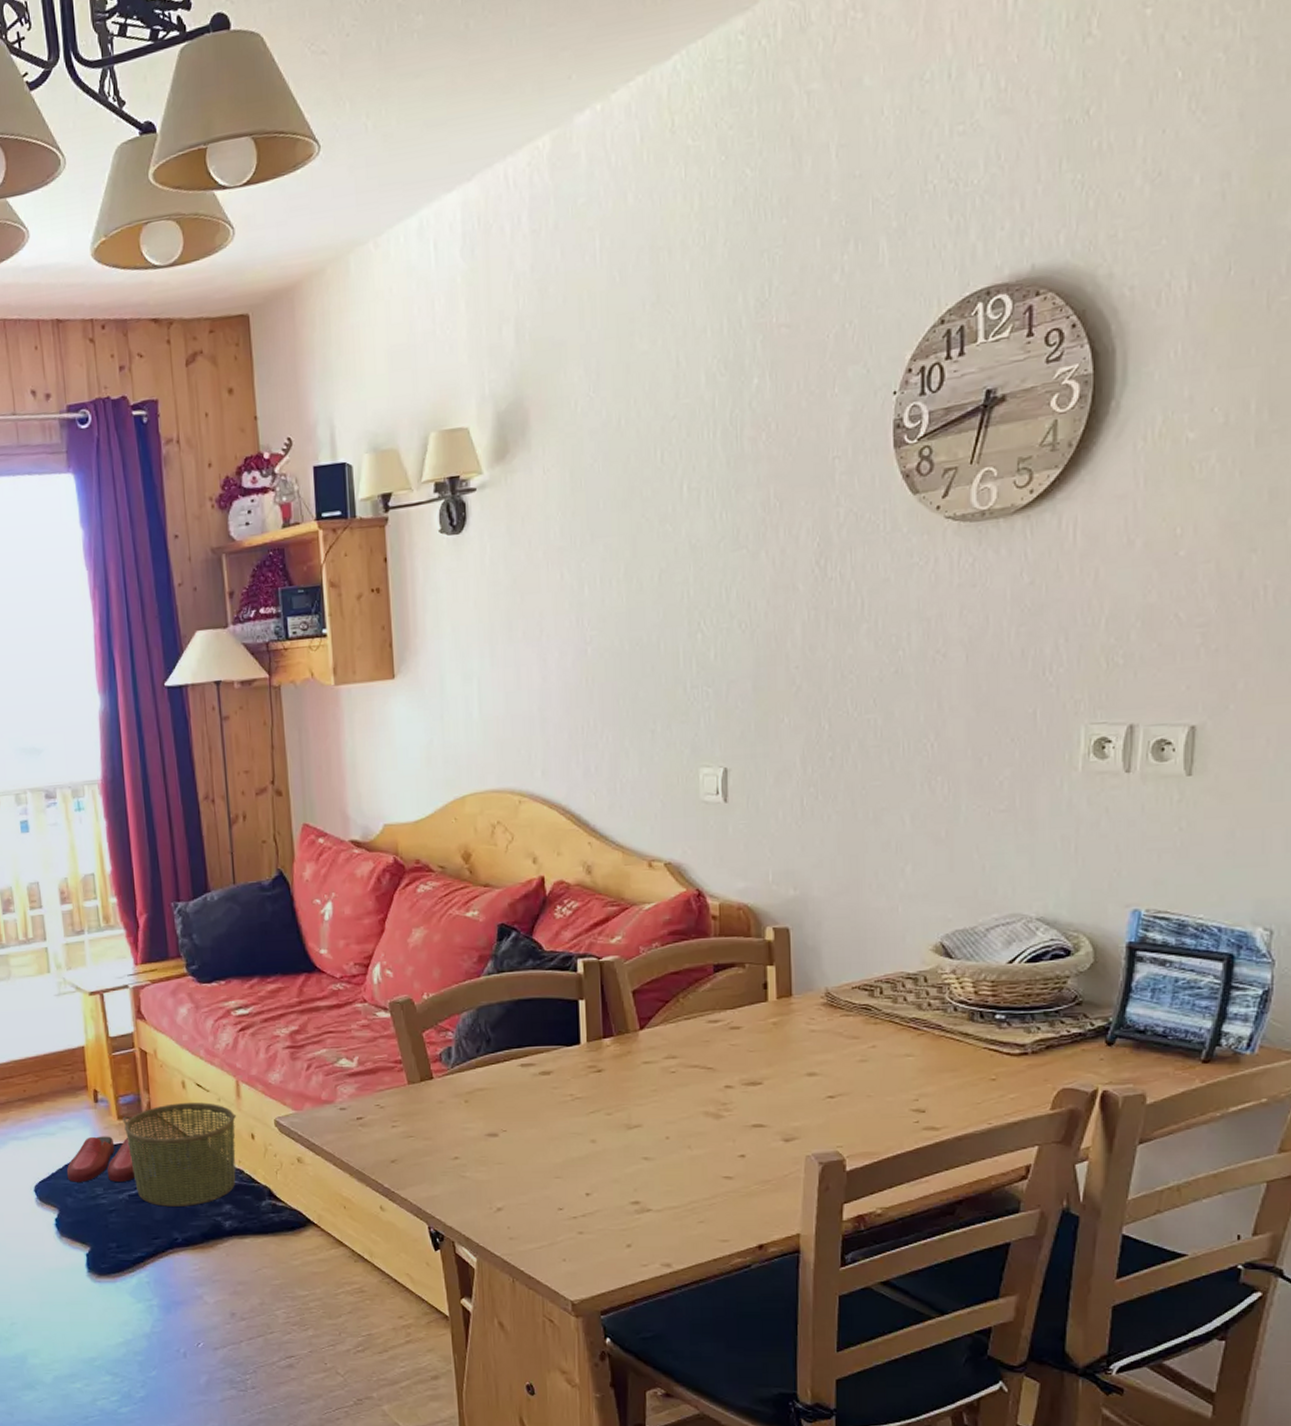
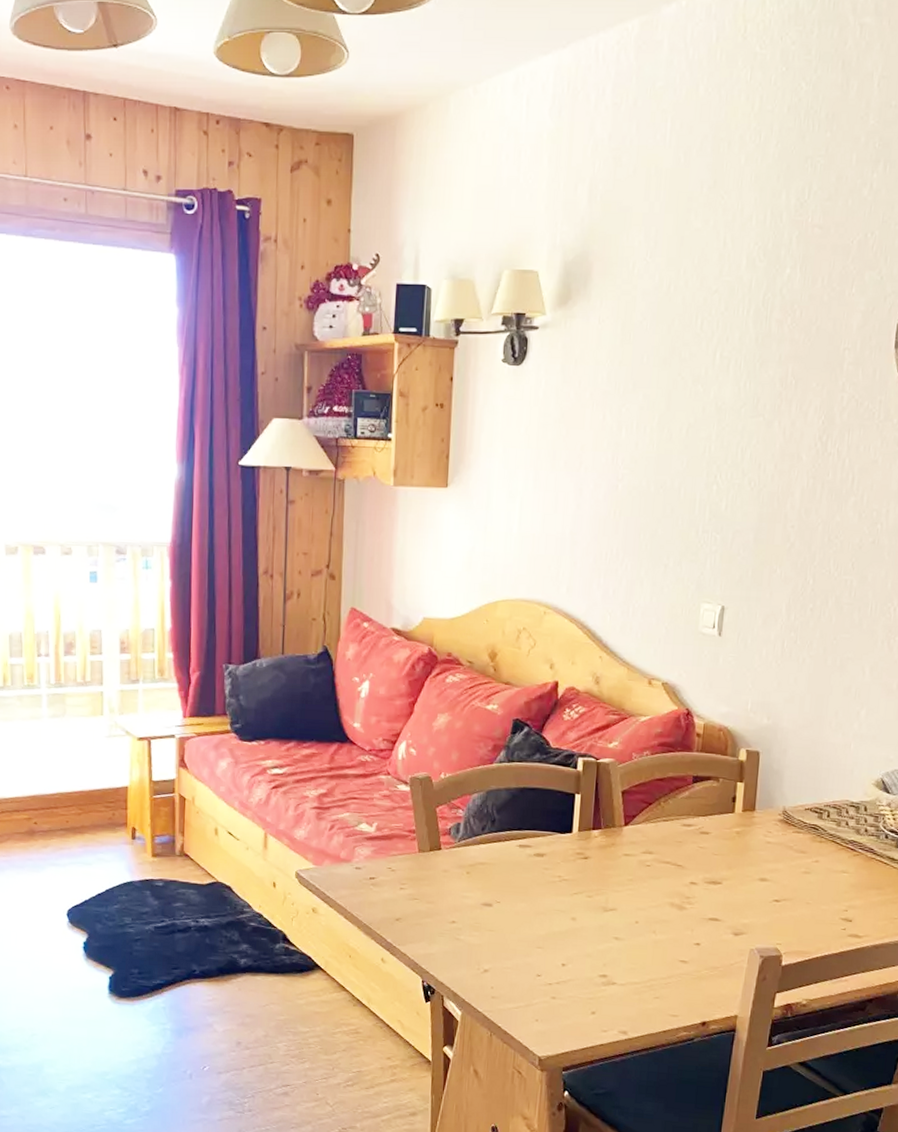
slippers: present [66,1136,153,1182] -> none [99,870,181,914]
basket: present [123,1102,237,1207] -> none [156,847,262,943]

